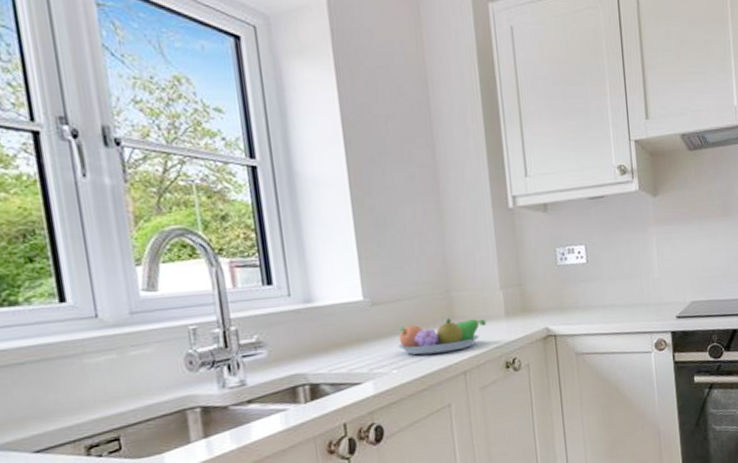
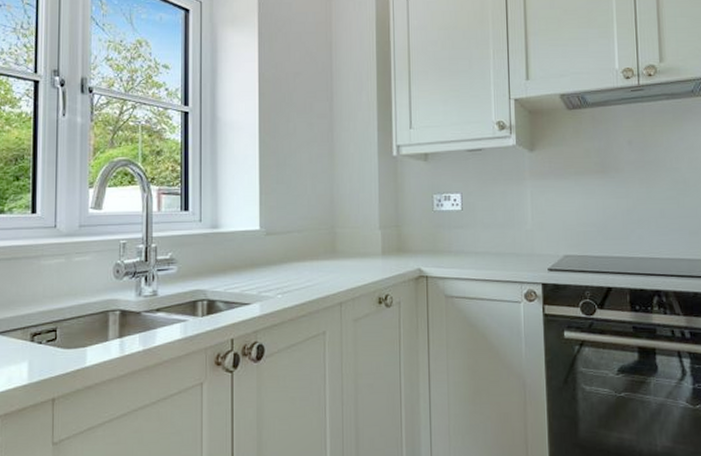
fruit bowl: present [398,317,487,355] -> none [285,251,364,283]

